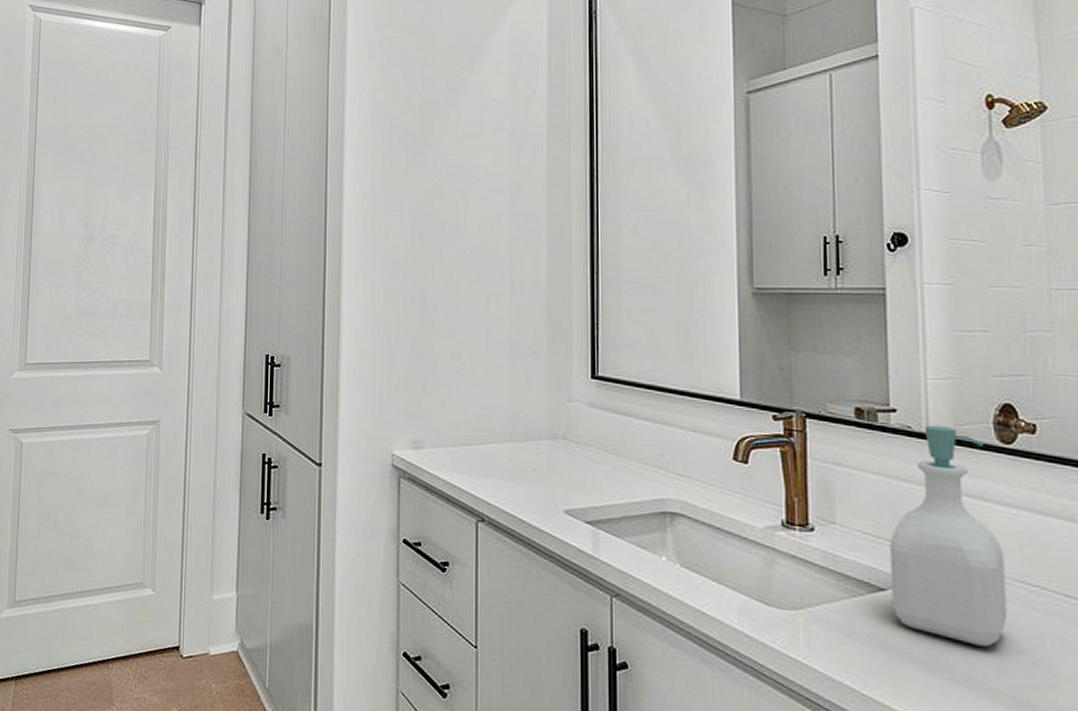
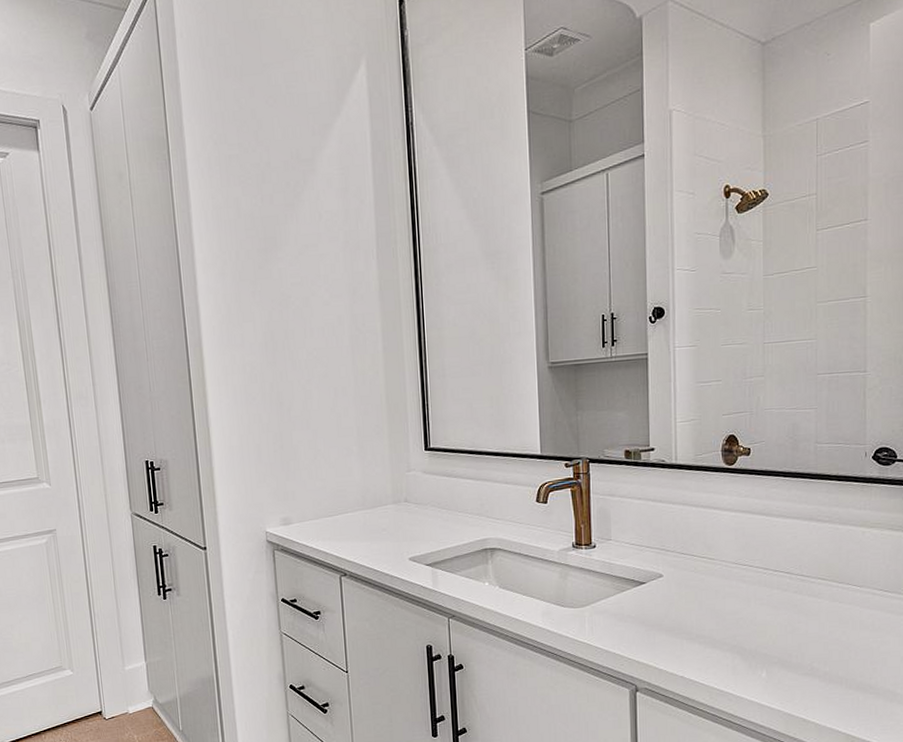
soap bottle: present [889,425,1008,647] -> none [648,456,727,613]

